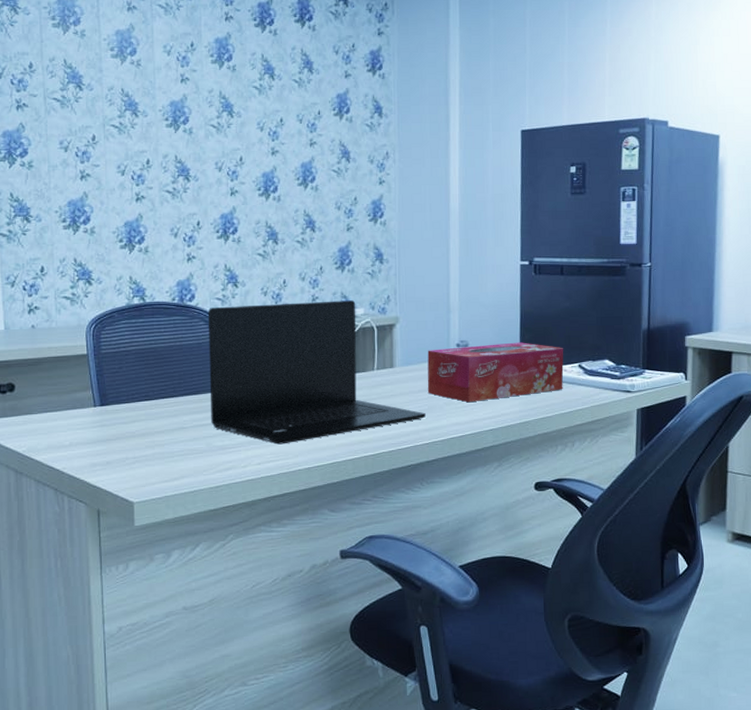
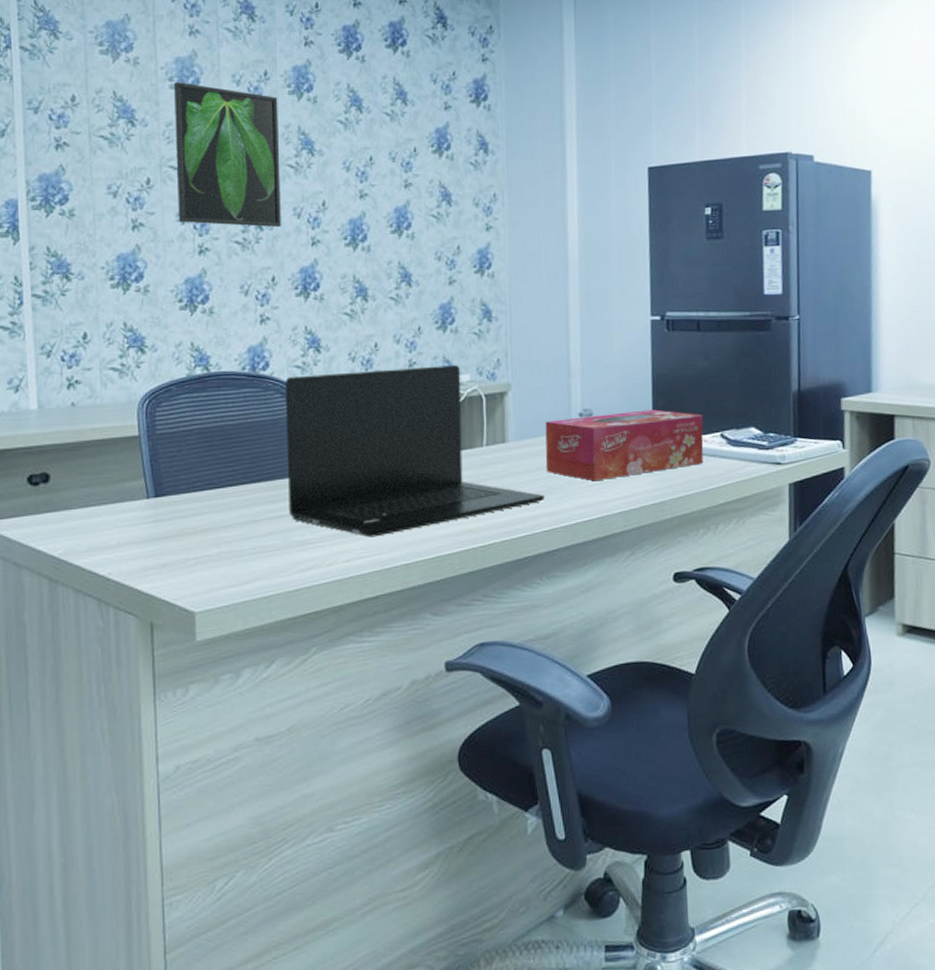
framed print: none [114,52,205,179] -> present [173,82,281,228]

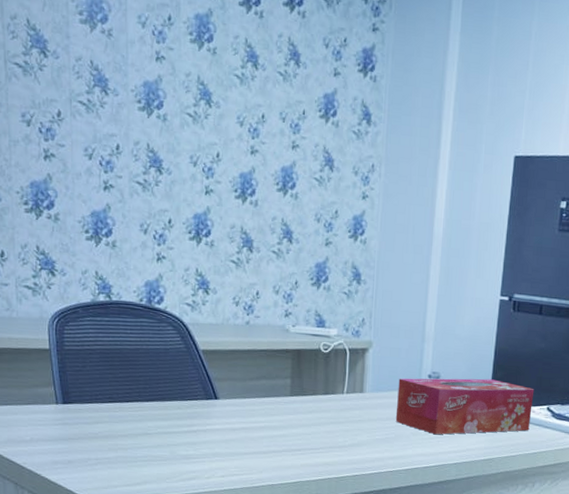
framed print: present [173,82,281,228] -> none [83,17,180,174]
laptop: present [284,365,544,537] -> none [175,312,392,459]

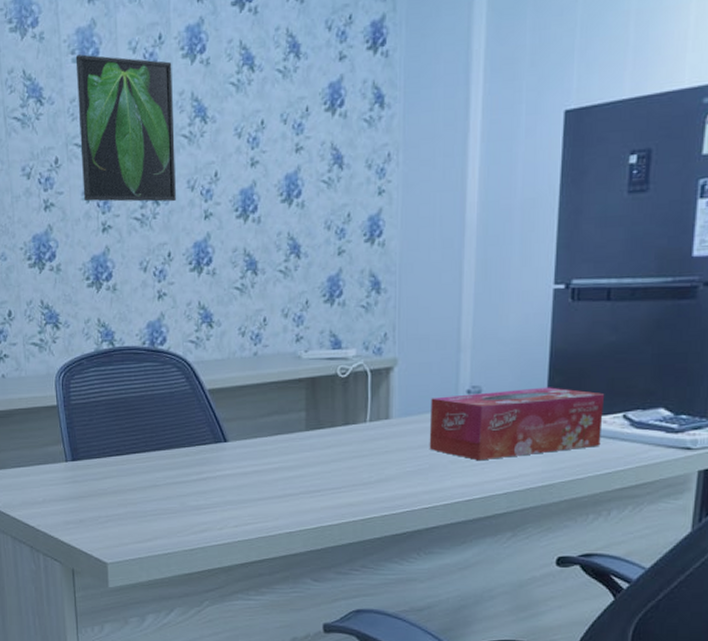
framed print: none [83,17,180,174] -> present [75,54,176,202]

